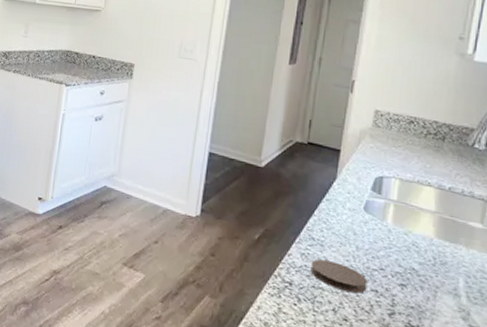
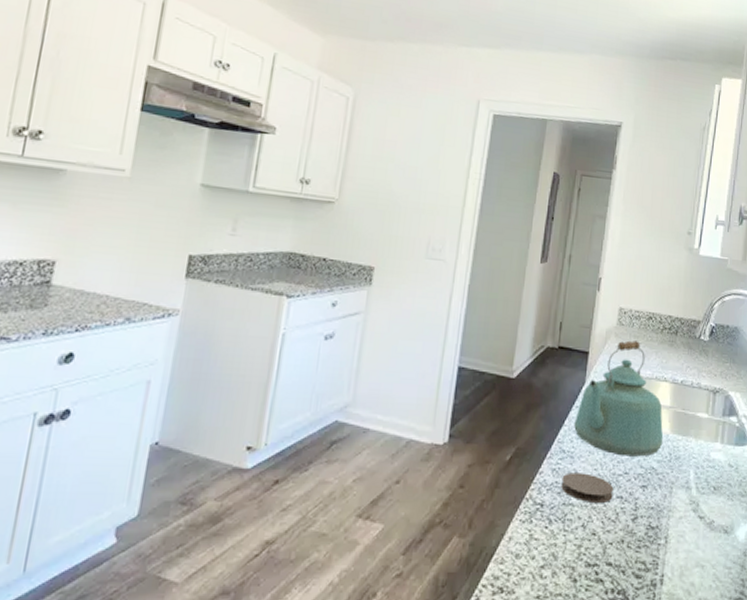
kettle: none [324,142,427,257] -> present [574,340,664,457]

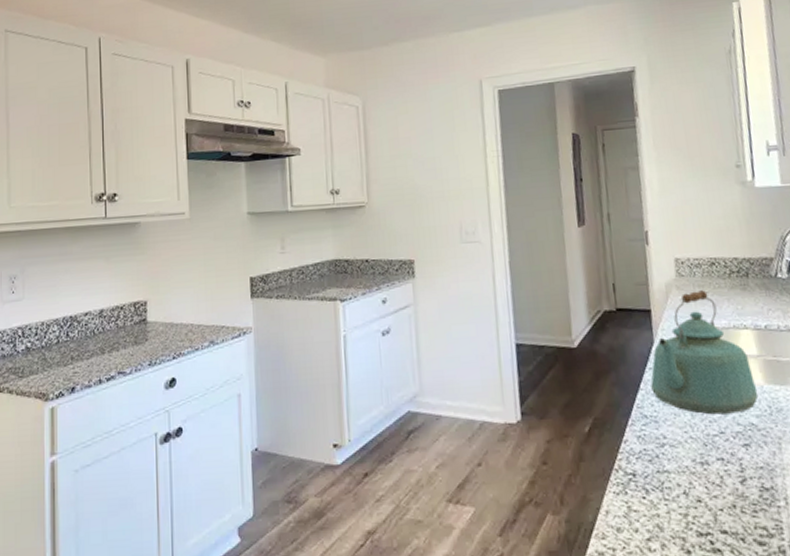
coaster: present [561,472,614,503] -> none [650,437,713,468]

